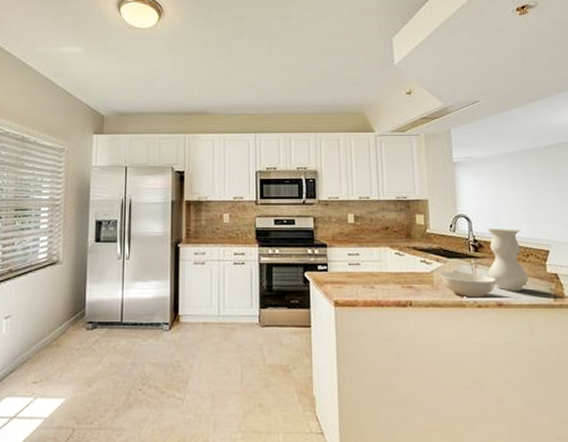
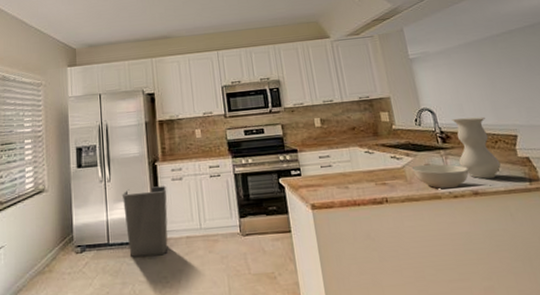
trash can: none [140,269,188,339] -> present [121,186,168,258]

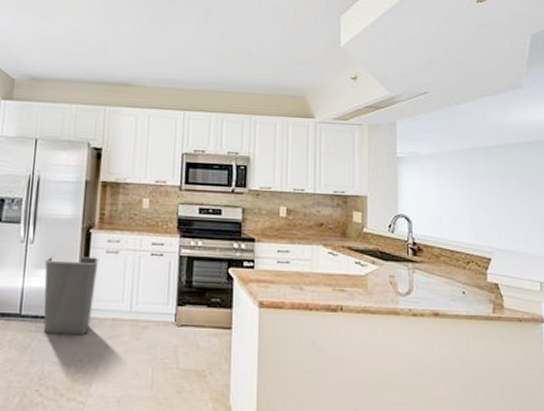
bowl: present [411,164,469,189] -> none [375,275,434,306]
vase: present [452,117,501,179] -> none [425,230,468,300]

